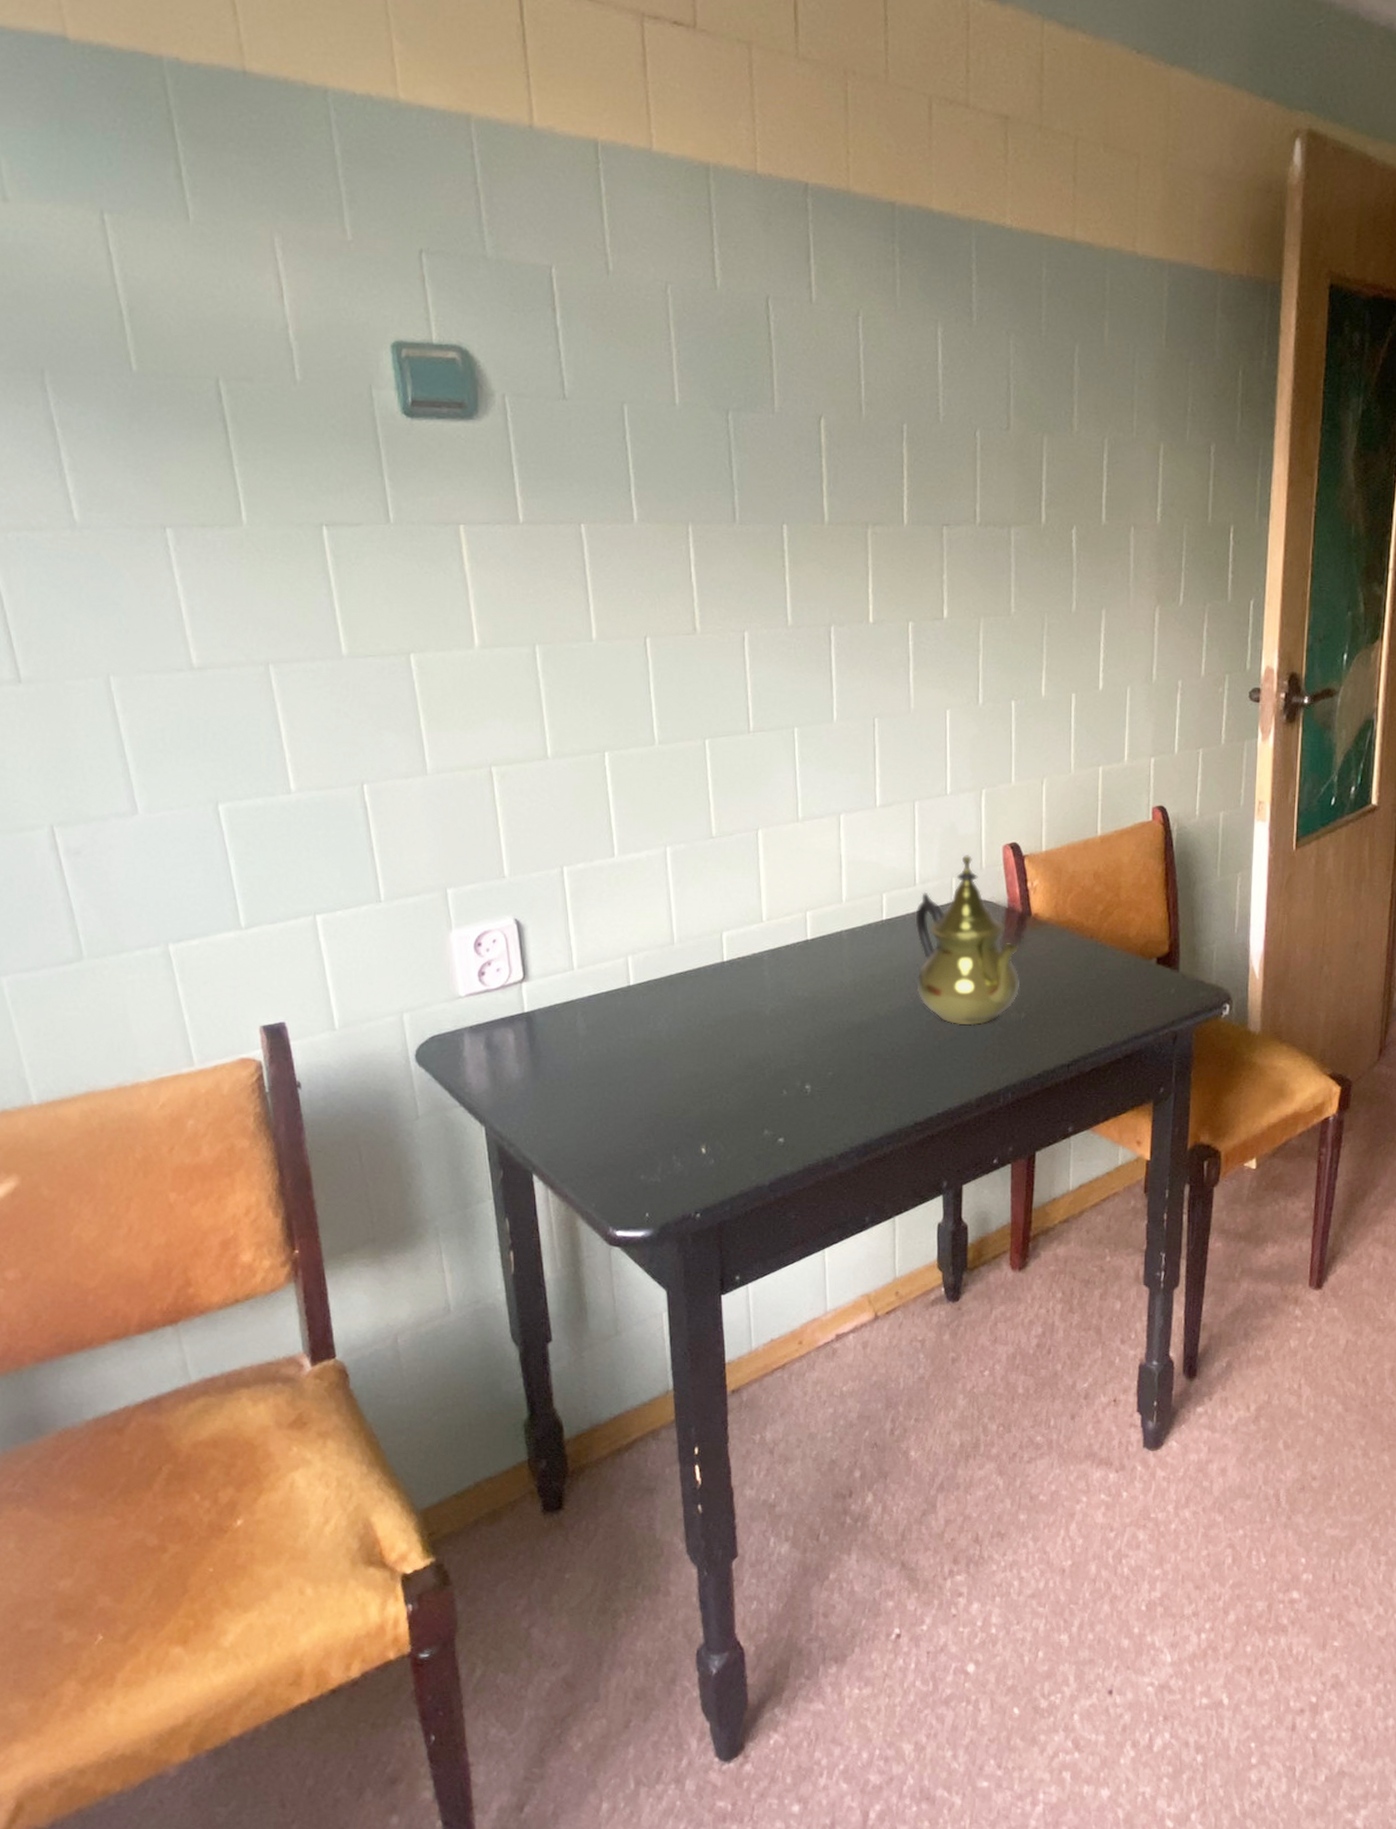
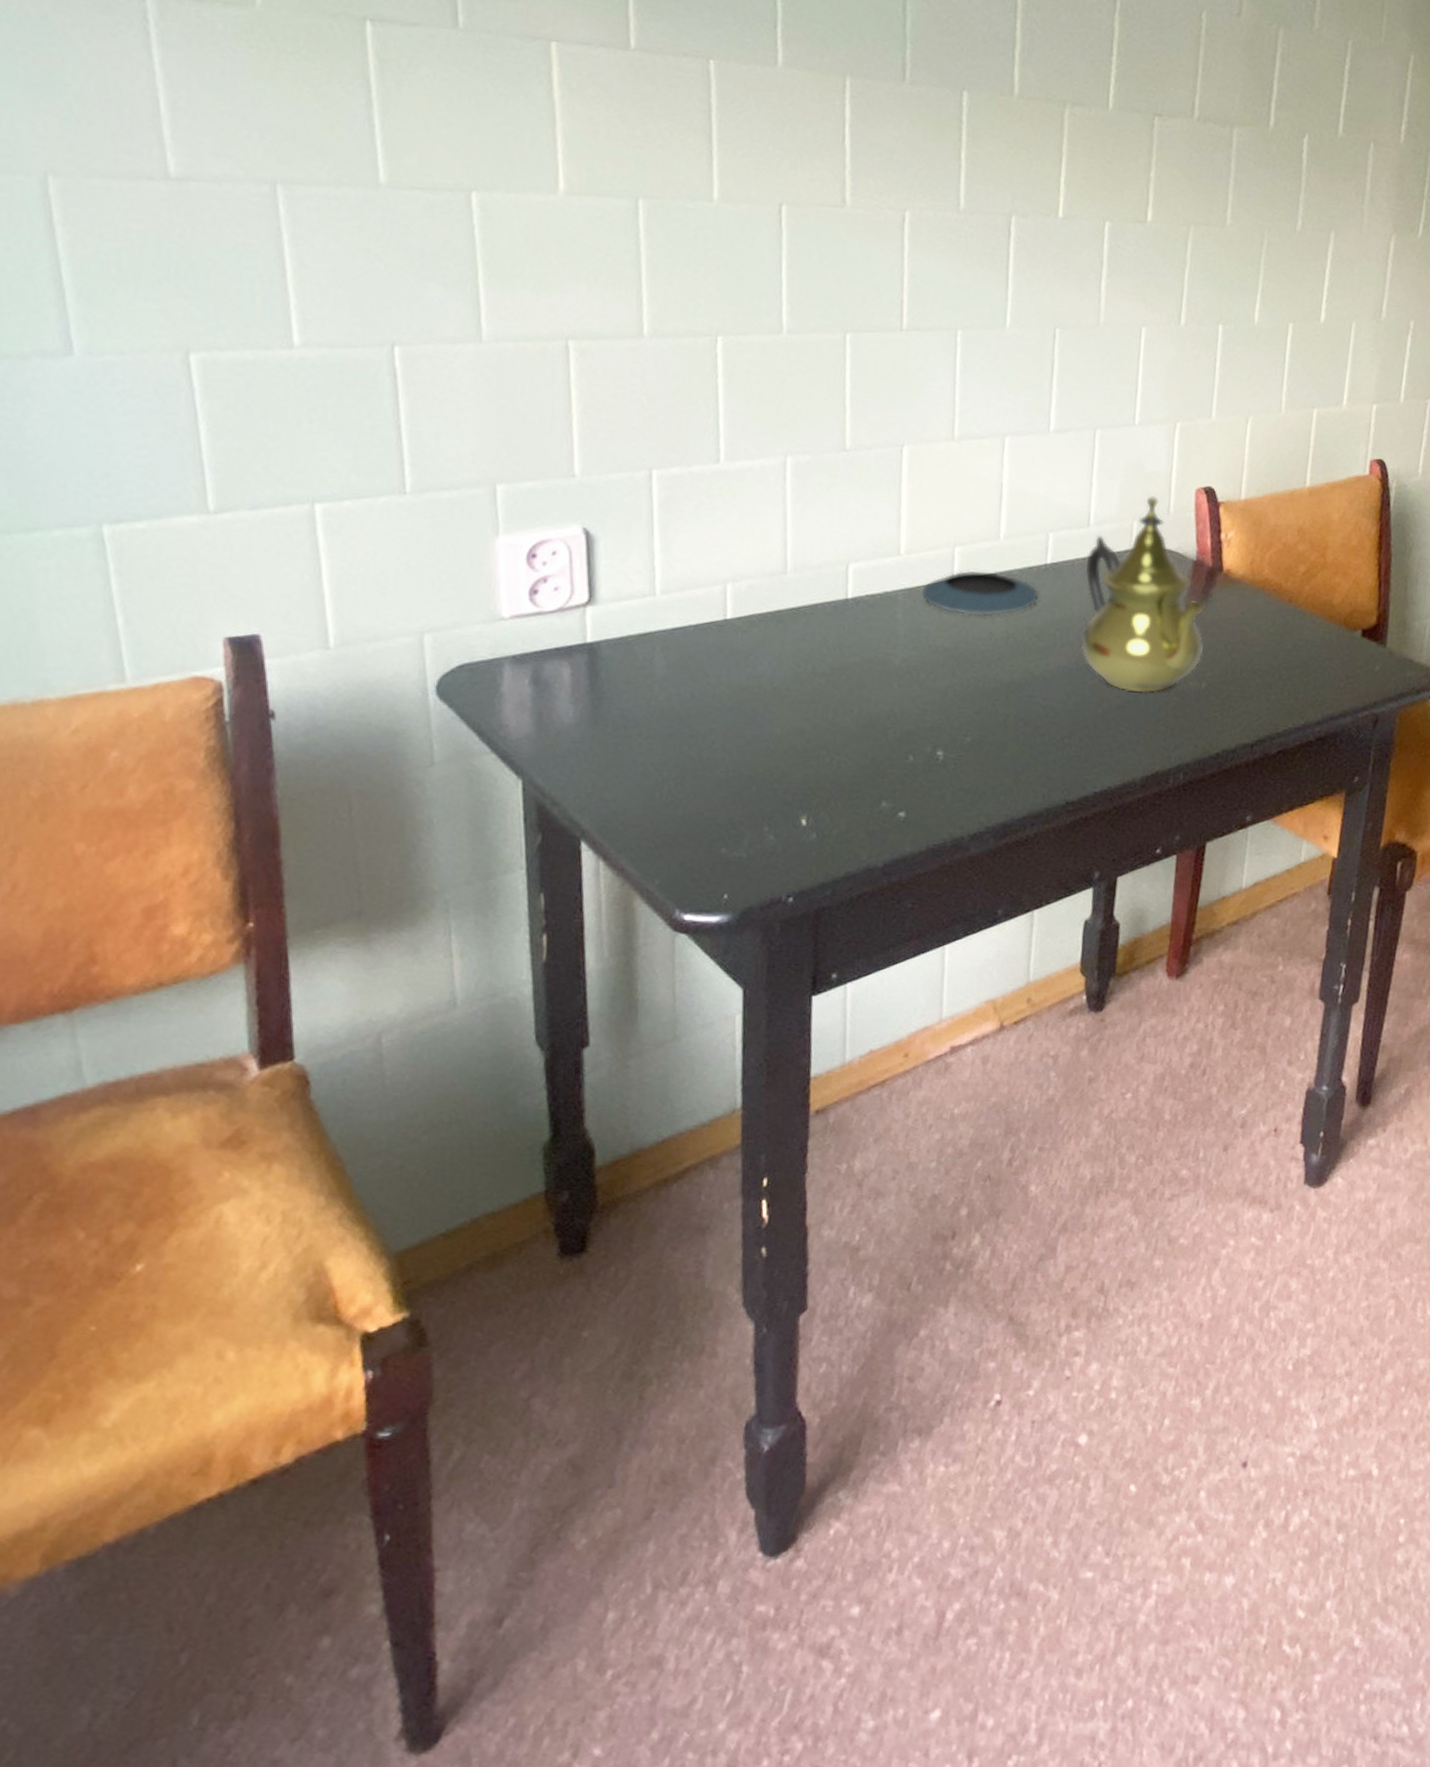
saucer: none [782,930,878,969] -> present [921,570,1039,617]

